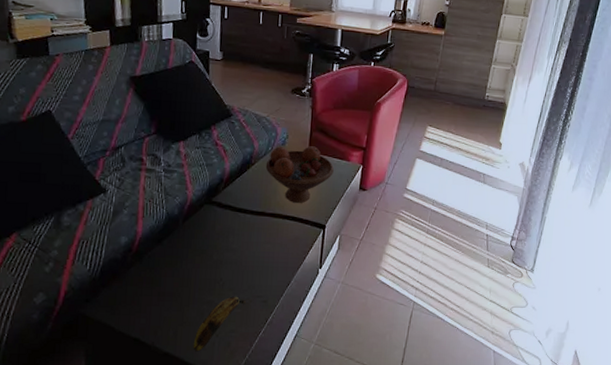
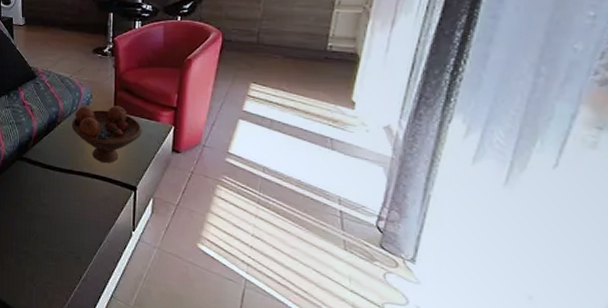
banana: present [193,296,246,352] -> none [13,249,59,297]

